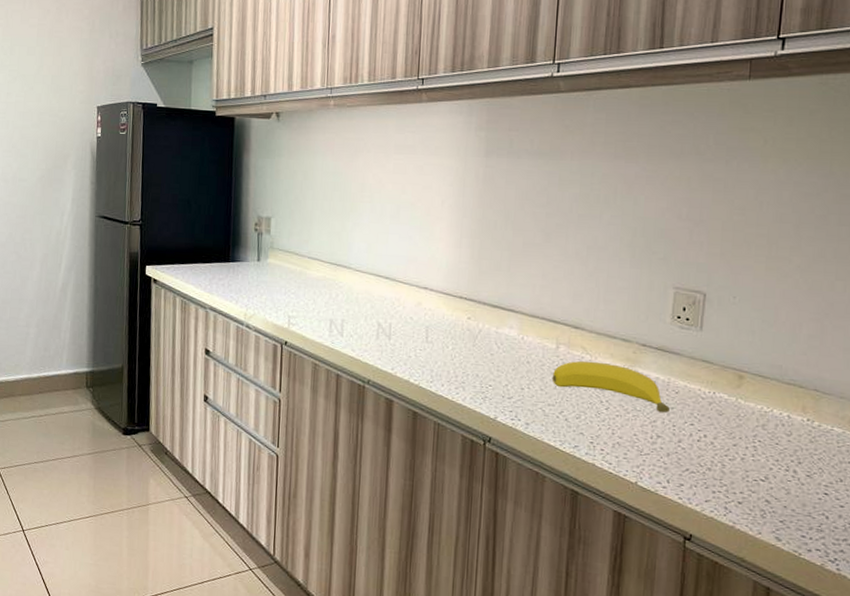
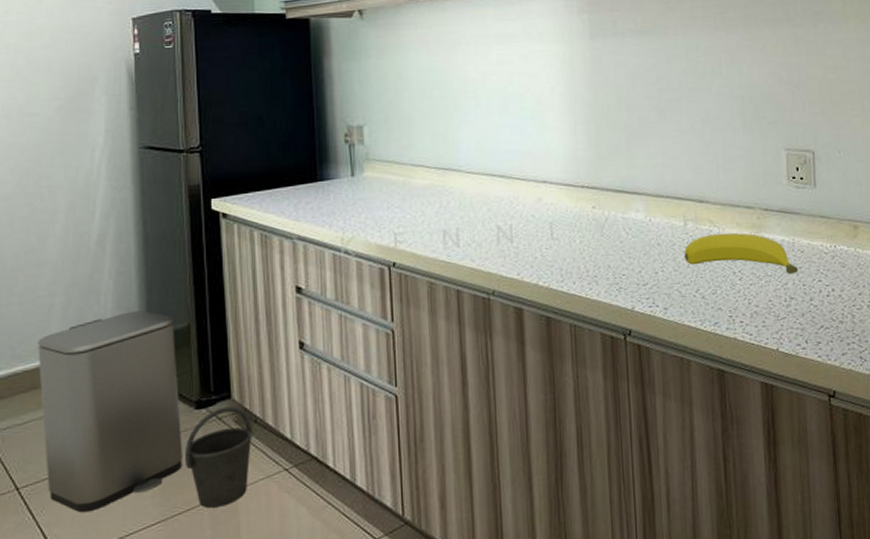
pedal bin: none [16,348,112,497] -> present [38,310,182,512]
bucket: none [112,437,164,515] -> present [184,406,253,508]

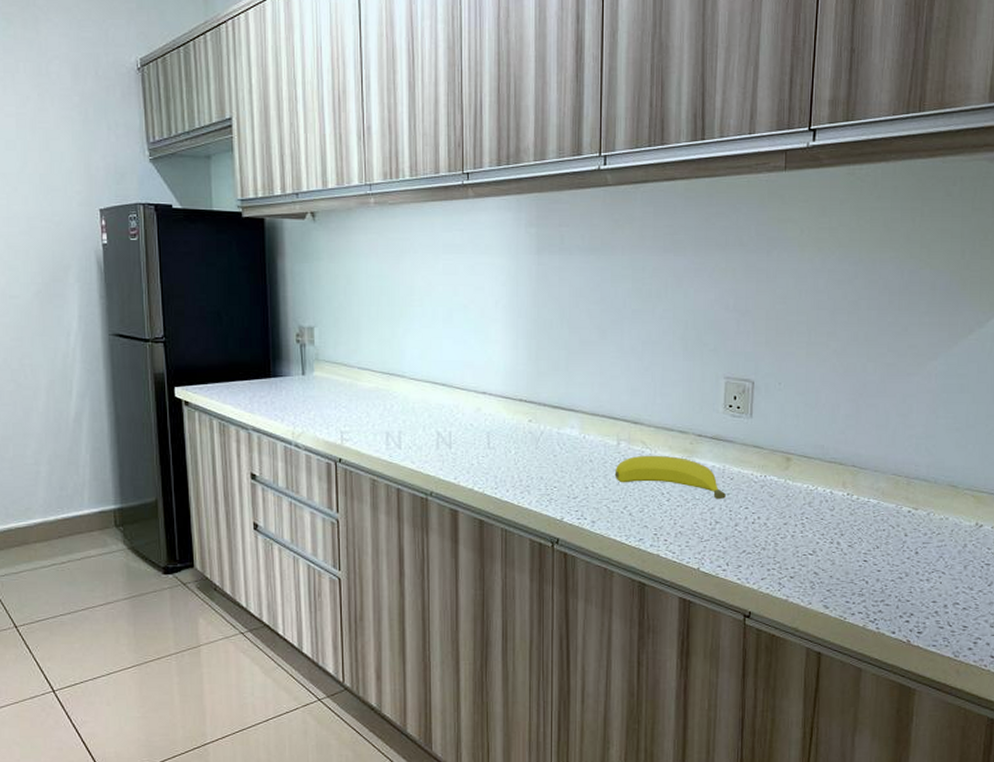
pedal bin: present [38,310,182,512] -> none [27,484,153,651]
bucket: present [184,406,253,508] -> none [154,574,213,659]

